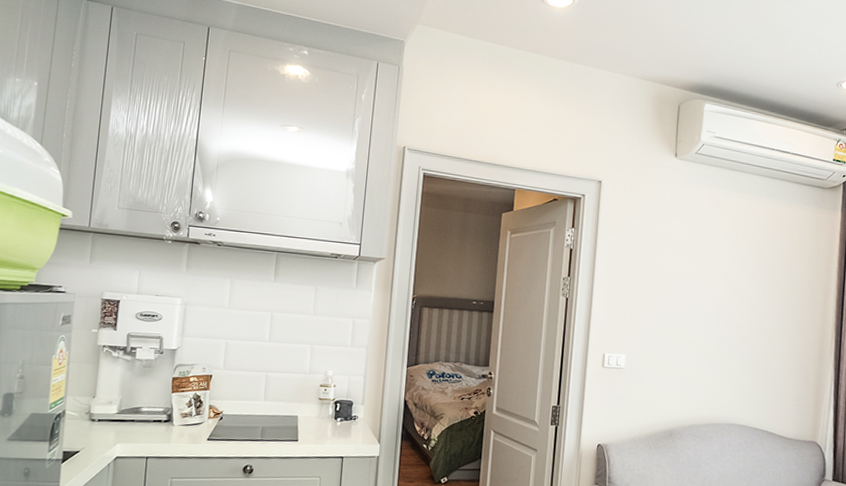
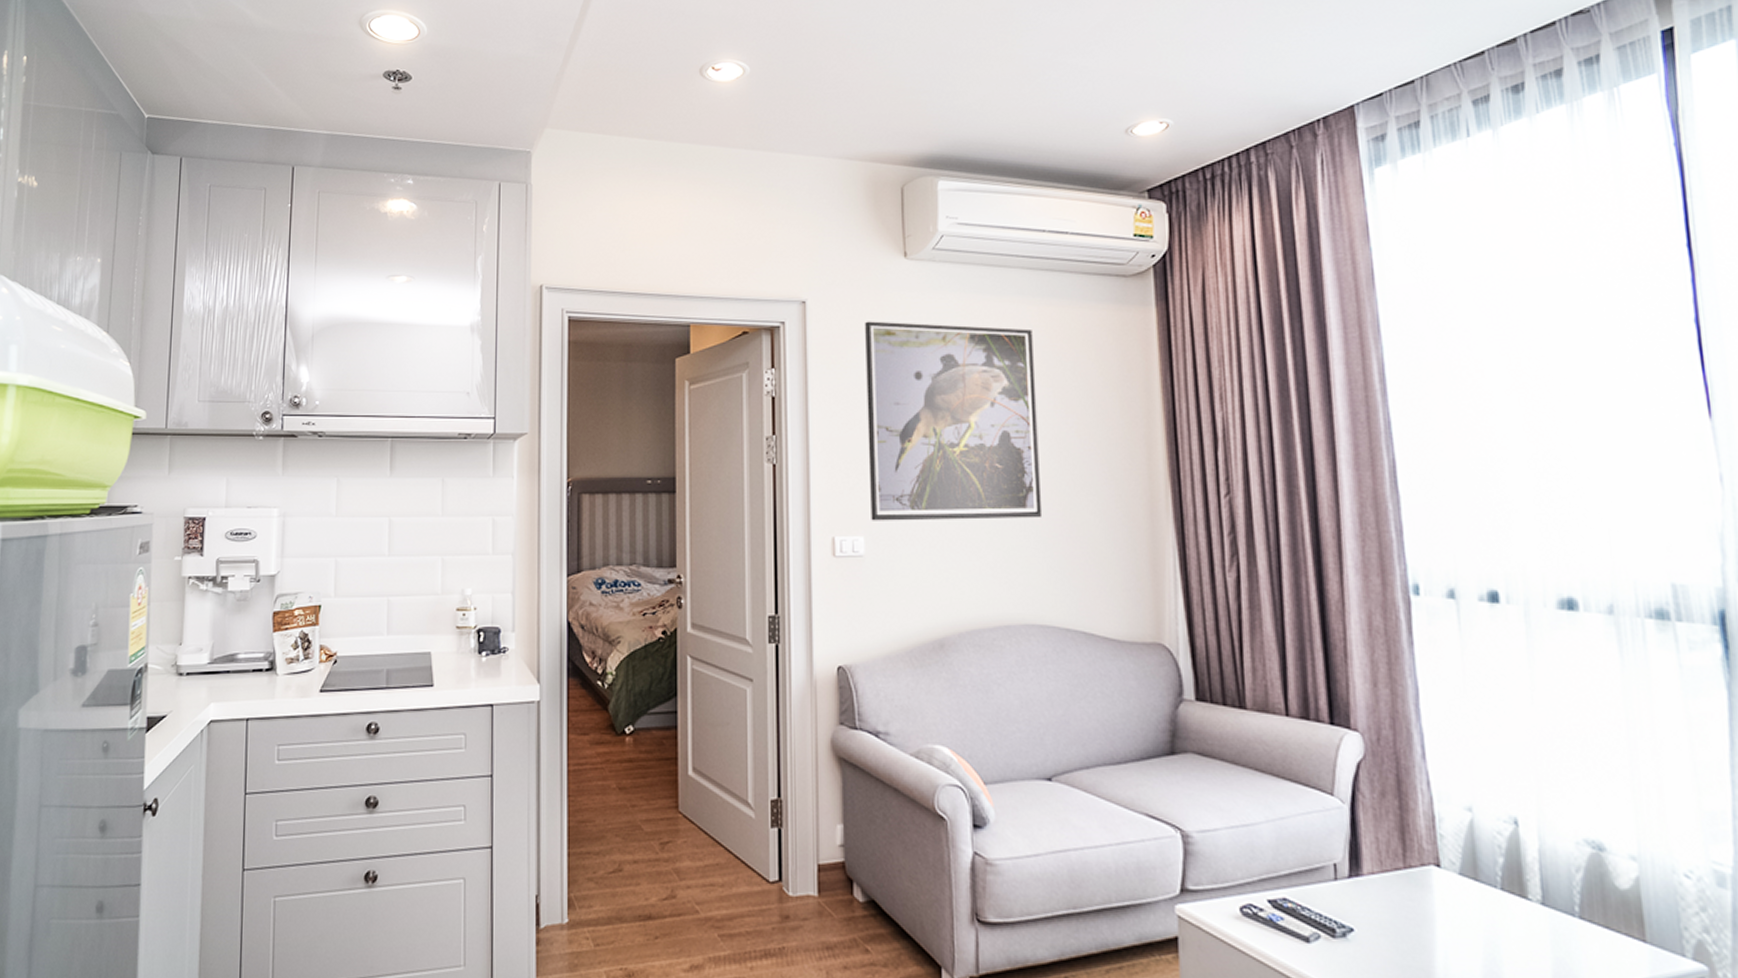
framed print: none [632,200,757,352] -> present [865,321,1043,521]

